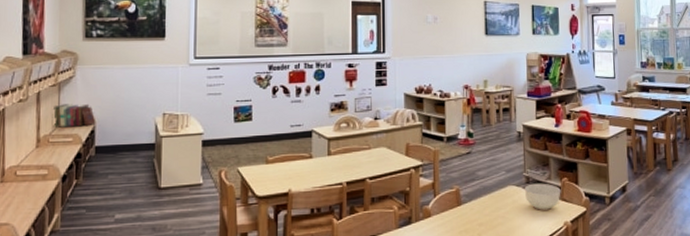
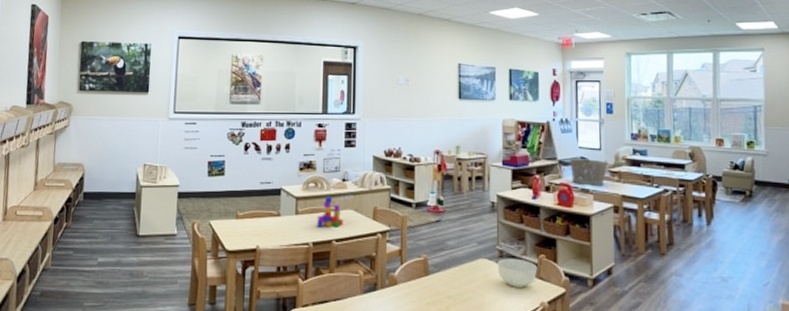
books: present [52,103,96,128] -> none [48,151,86,173]
toy blocks: none [350,136,376,167] -> present [317,197,343,228]
basket: none [587,87,621,112] -> present [569,159,608,186]

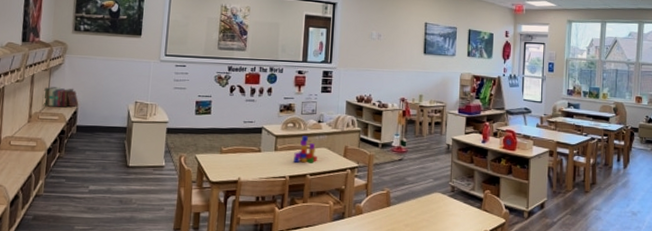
books: none [48,151,86,173] -> present [42,87,79,108]
bowl: present [497,258,538,289] -> none [449,192,483,219]
basket: present [569,159,608,186] -> none [515,109,546,133]

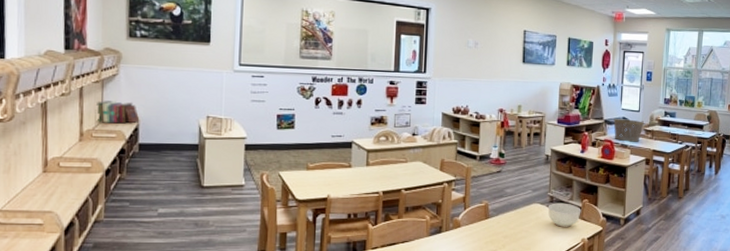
toy blocks: present [294,136,317,163] -> none [387,149,412,178]
bowl: none [449,192,483,219] -> present [547,203,581,228]
basket: none [515,109,546,133] -> present [613,119,644,142]

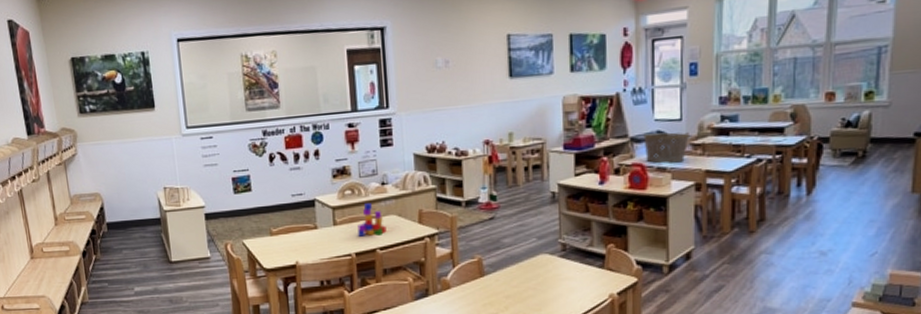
books: present [95,101,140,124] -> none [62,181,104,206]
toy blocks: none [387,149,412,178] -> present [357,203,387,237]
bowl: present [547,203,581,228] -> none [559,250,606,282]

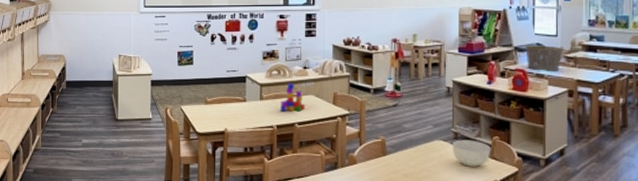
bowl: none [559,250,606,282] -> present [451,139,491,168]

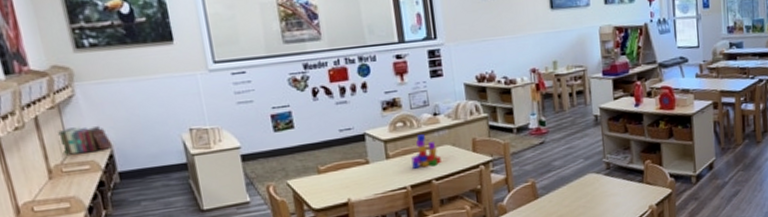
books: none [33,44,66,64] -> present [57,125,113,156]
bowl: present [451,139,491,168] -> none [604,167,645,197]
basket: present [525,45,563,71] -> none [669,58,706,86]

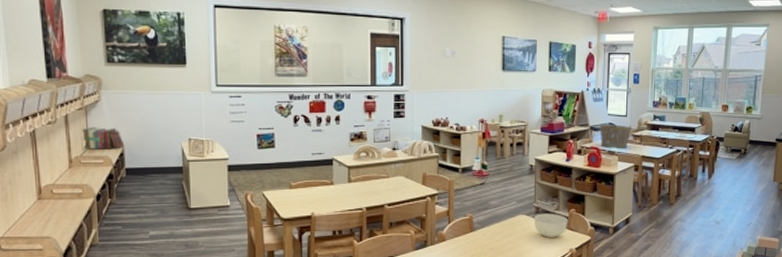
toy blocks: present [411,134,441,169] -> none [369,165,394,193]
bowl: none [604,167,645,197] -> present [533,213,568,239]
basket: none [669,58,706,86] -> present [599,125,632,148]

